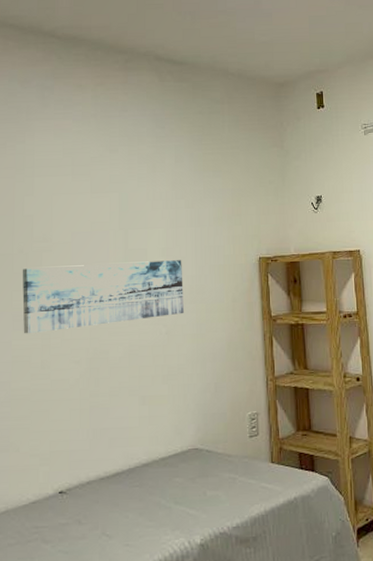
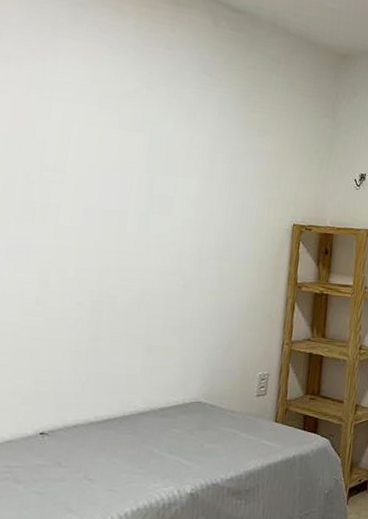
wall art: present [22,260,184,334] -> none [18,196,211,269]

